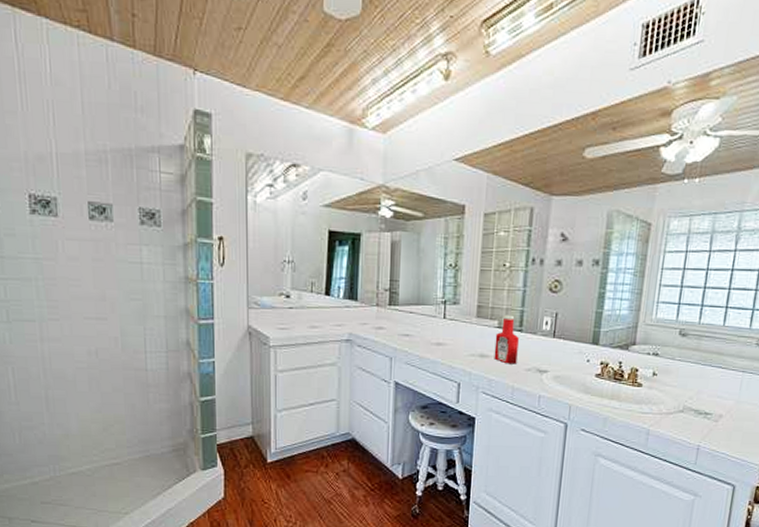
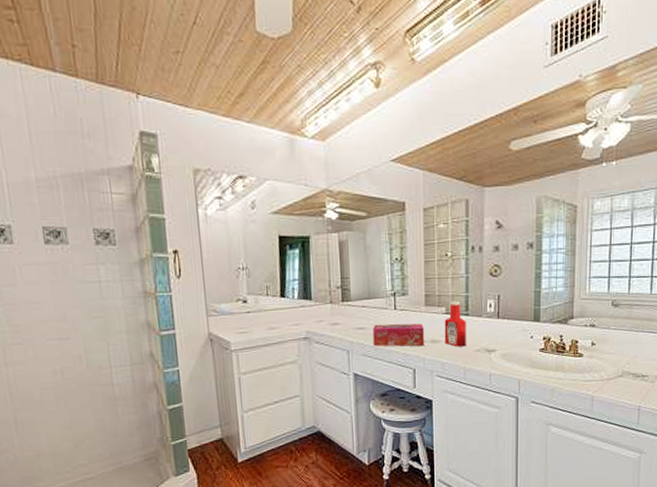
tissue box: none [418,332,473,359] -> present [372,323,424,347]

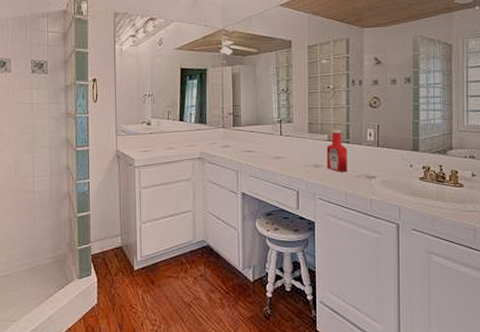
tissue box: present [372,323,424,347] -> none [260,148,307,169]

